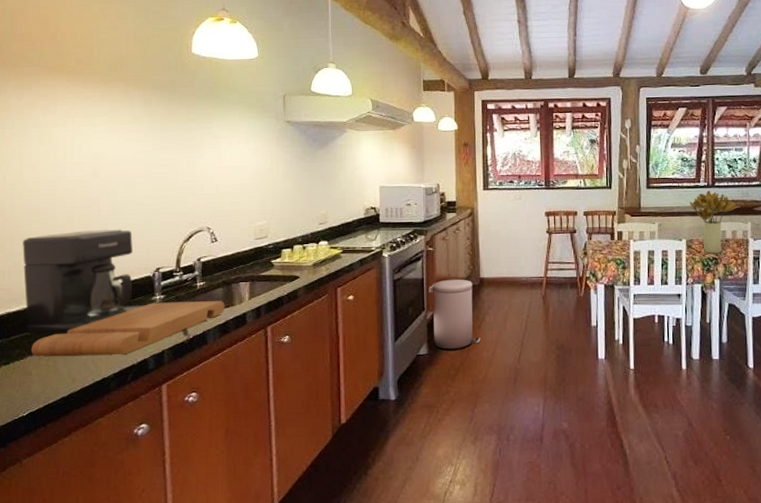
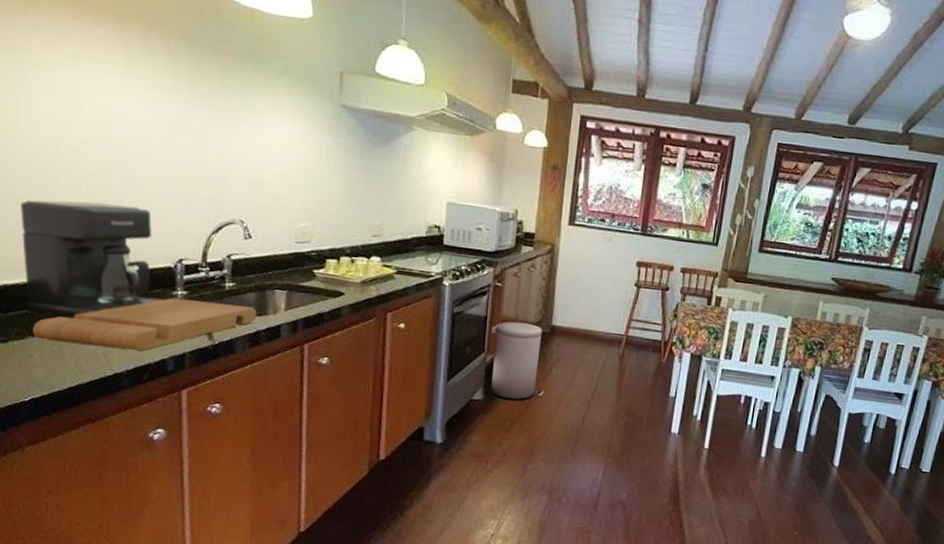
flower bouquet: present [689,190,741,254] -> none [803,265,862,338]

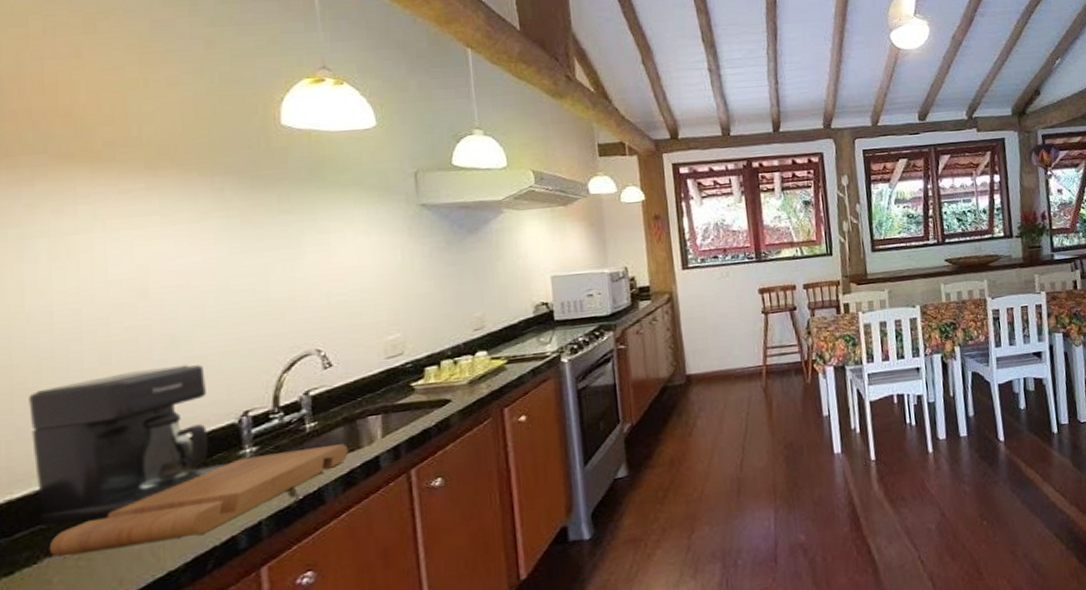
pedal bin: present [491,321,544,401] -> none [623,379,693,469]

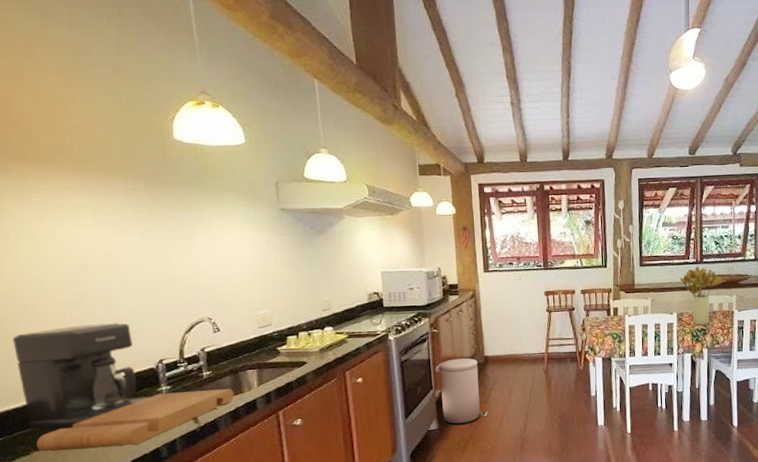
pedal bin: none [623,379,693,469] -> present [435,358,488,425]
flower bouquet: none [919,248,975,319] -> present [679,266,727,325]

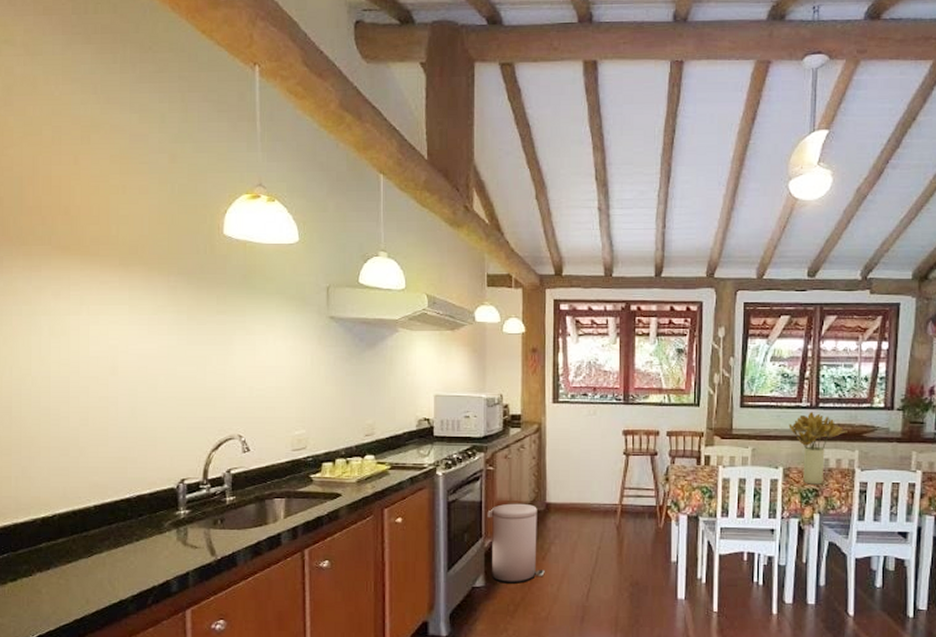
coffee maker: present [12,323,151,431] -> none [31,434,168,549]
cutting board: present [36,389,235,452] -> none [40,518,258,575]

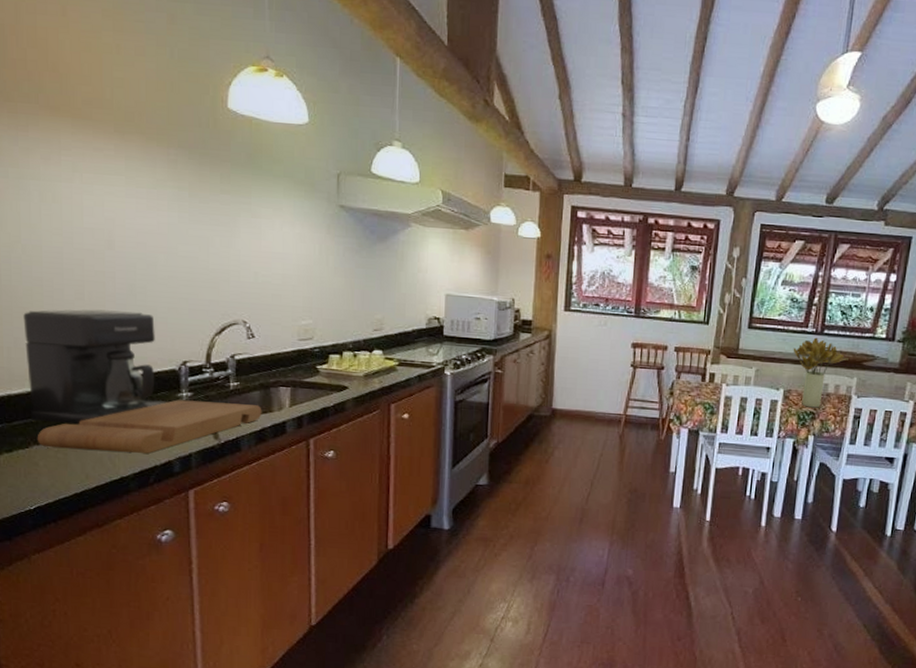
coffee maker: none [31,434,168,549] -> present [23,309,169,425]
cutting board: none [40,518,258,575] -> present [37,399,262,454]
pedal bin: present [487,503,545,584] -> none [493,406,547,484]

